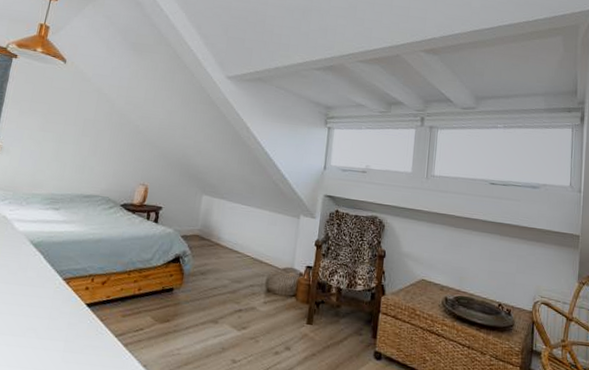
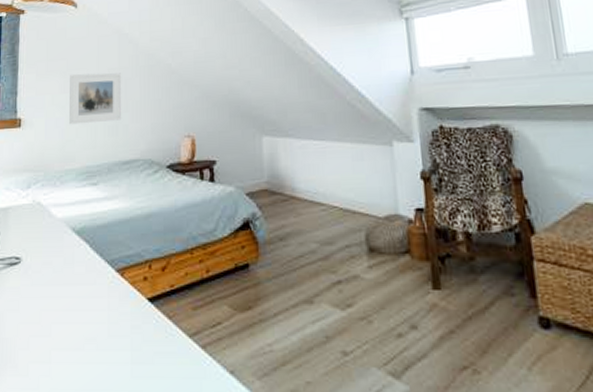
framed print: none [42,116,96,162] -> present [69,72,122,125]

